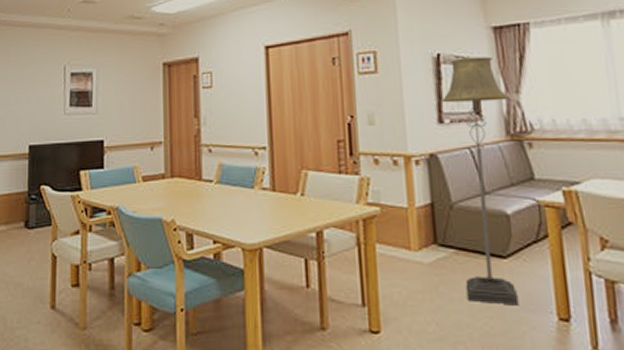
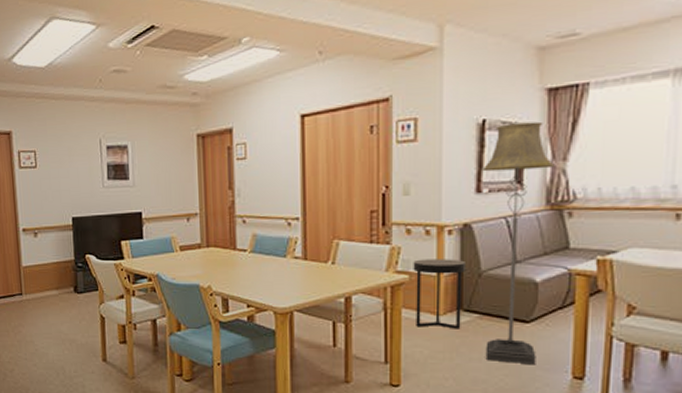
side table: none [383,190,438,266] -> present [413,259,465,329]

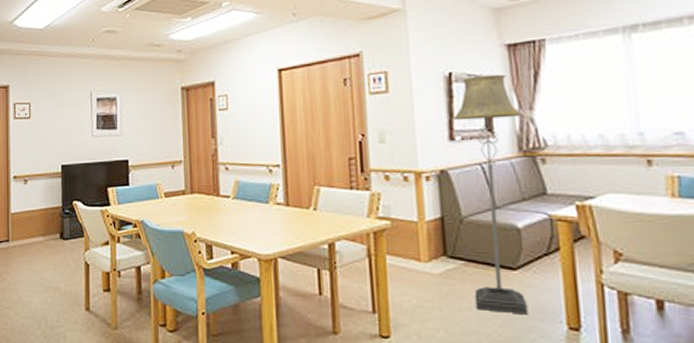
side table: present [413,259,465,329] -> none [394,204,448,277]

